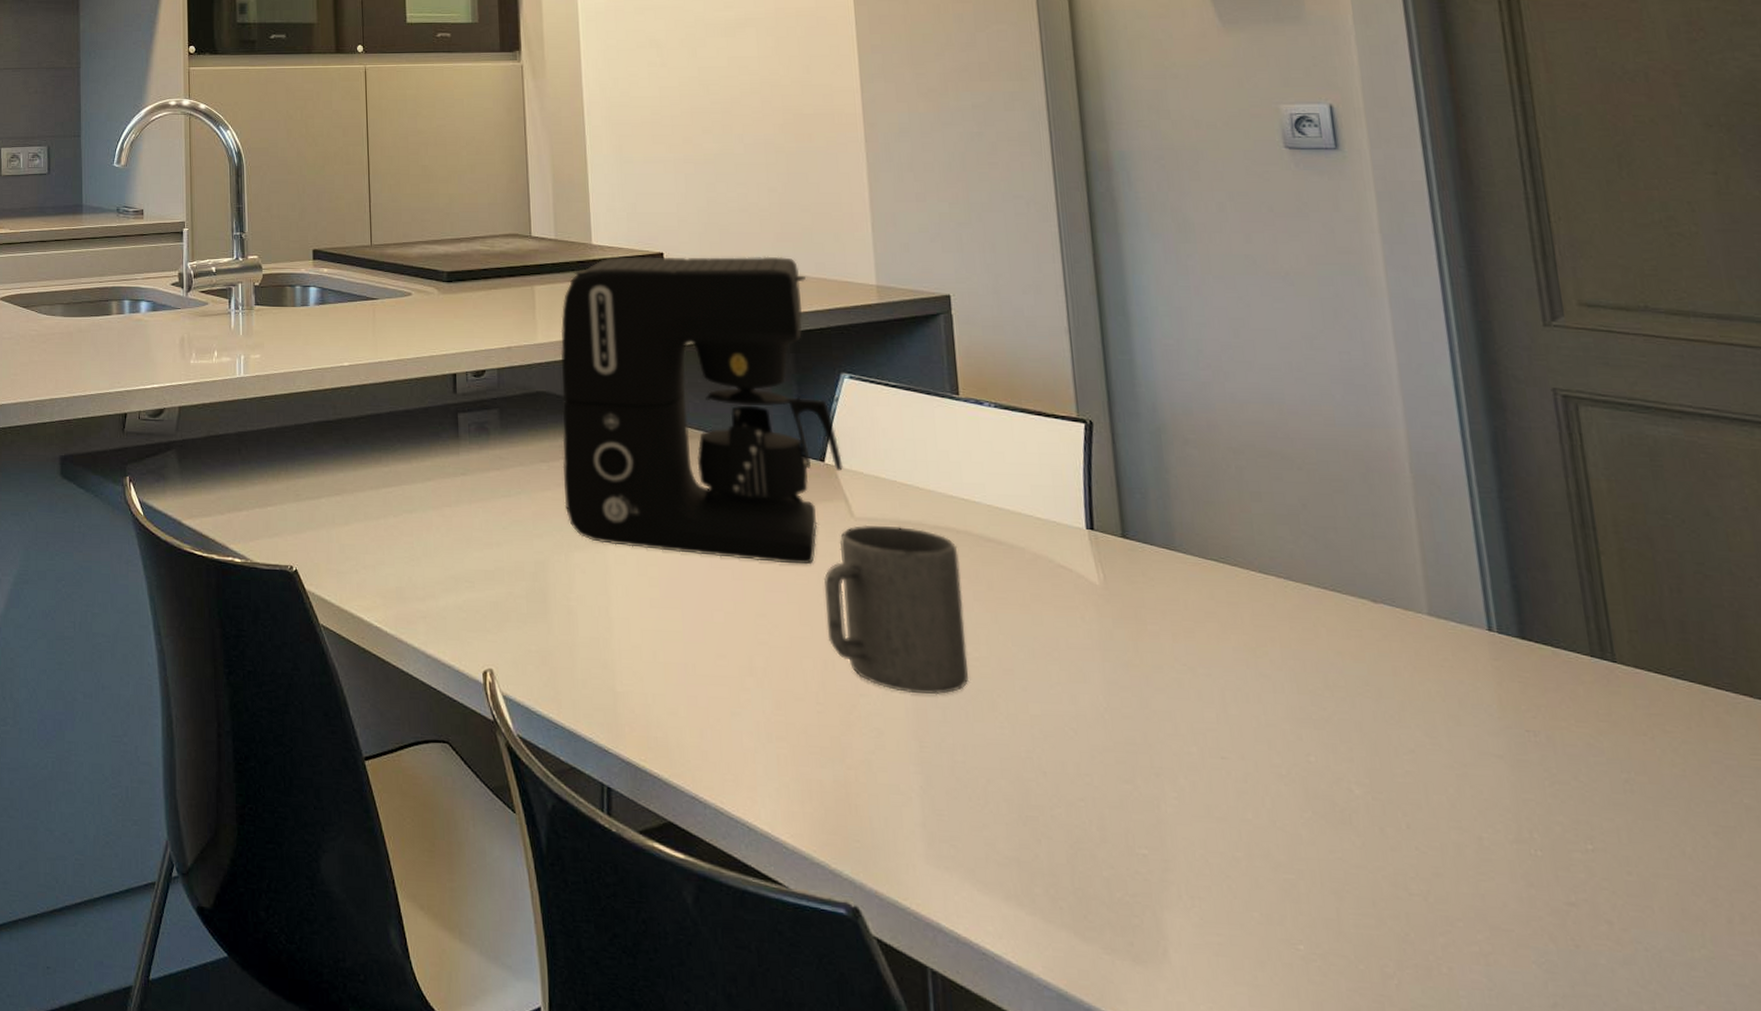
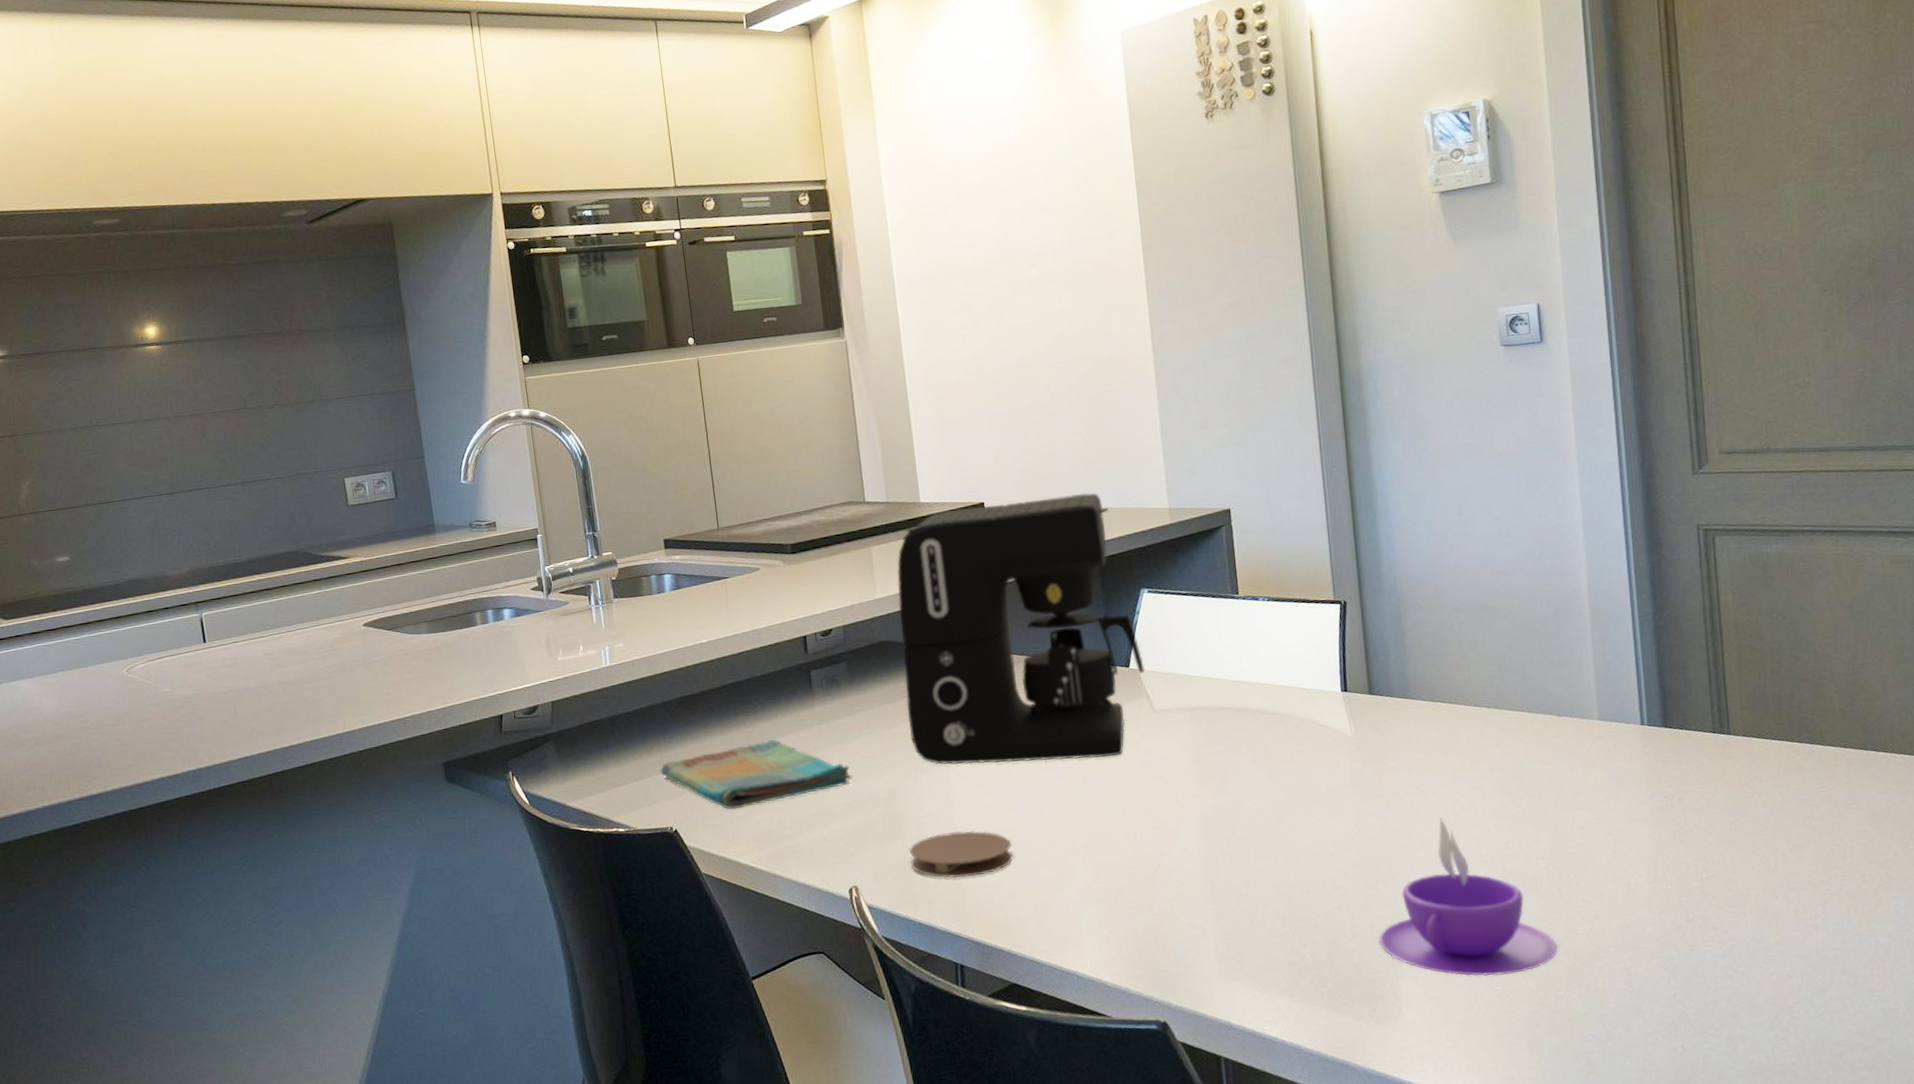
dish towel: none [285,483,497,557] -> present [660,739,853,810]
coaster: none [554,623,677,682] -> present [908,830,1013,879]
mug: present [823,524,969,695] -> none [1131,712,1250,847]
coffee cup: none [1136,706,1383,932] -> present [1379,817,1558,977]

